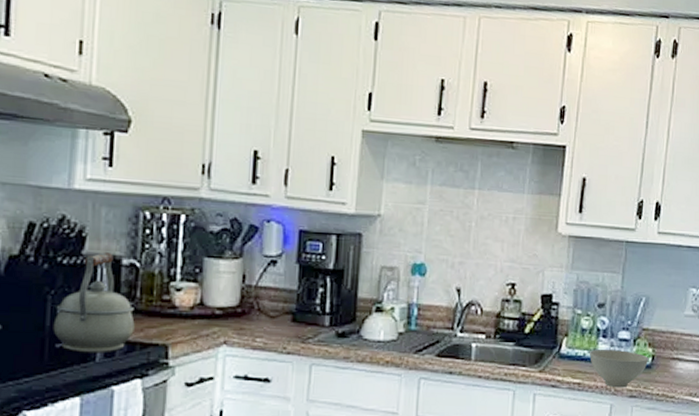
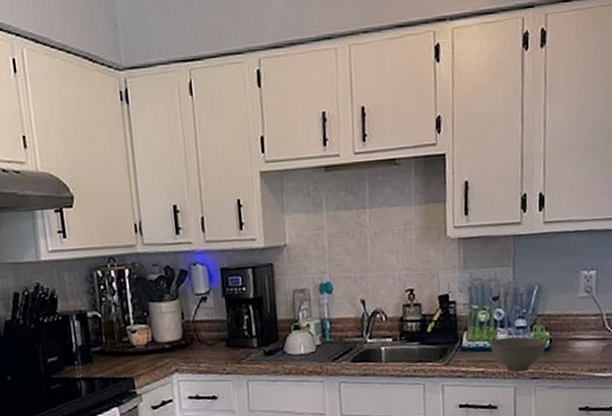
kettle: present [53,252,135,354] -> none [46,308,106,392]

